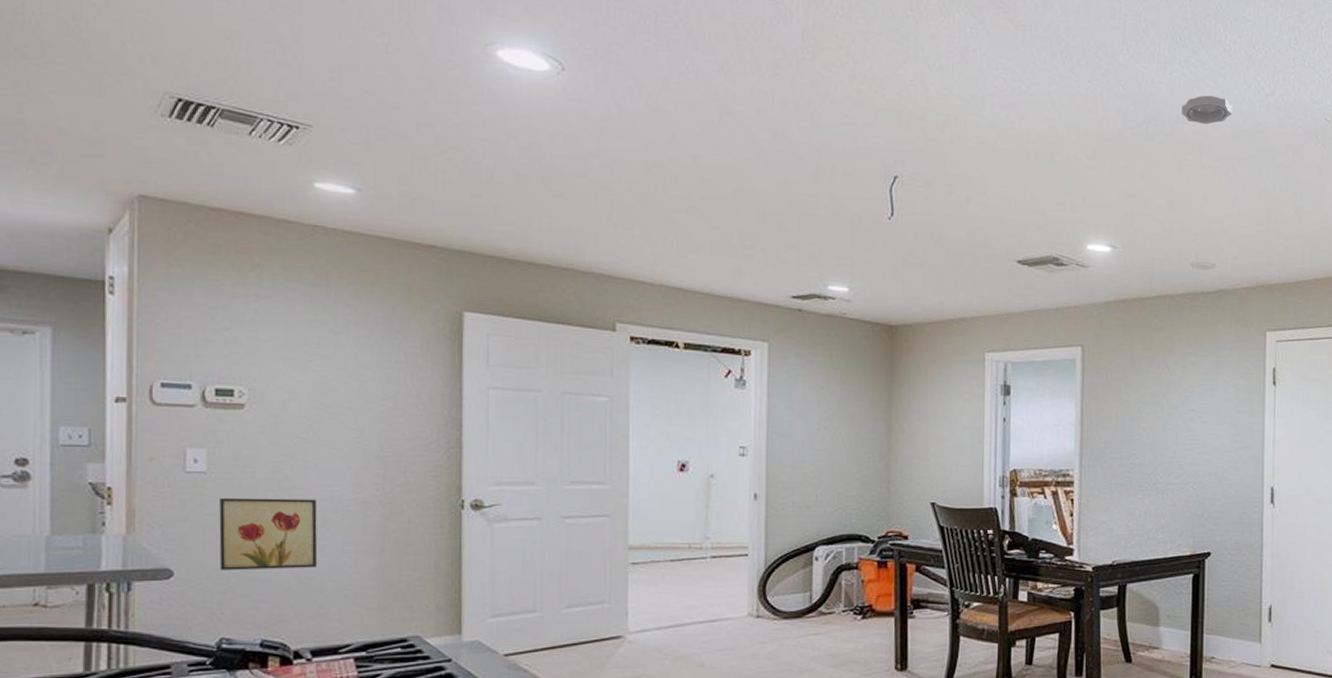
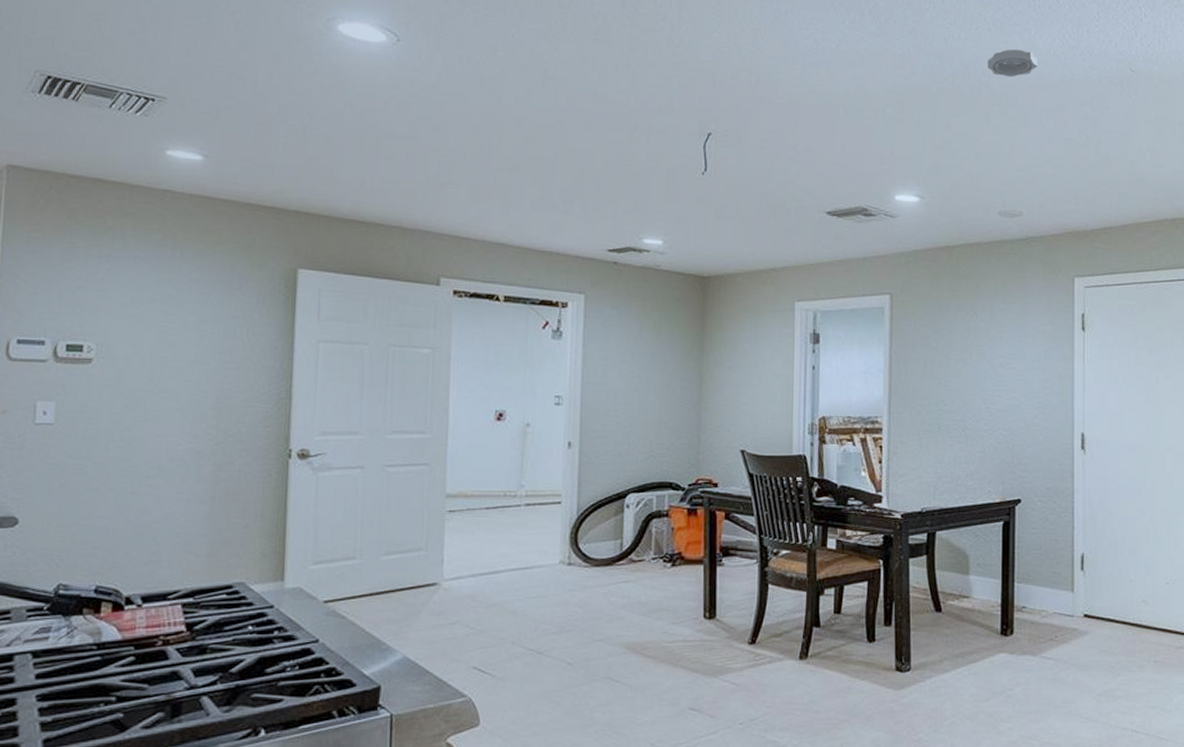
wall art: present [219,497,318,570] -> none [61,448,155,518]

